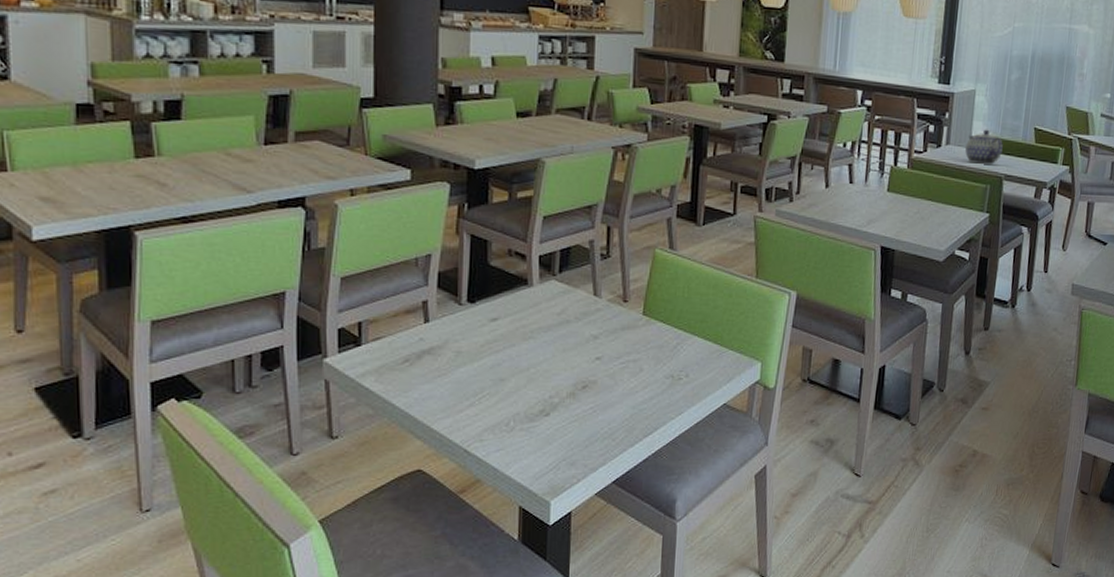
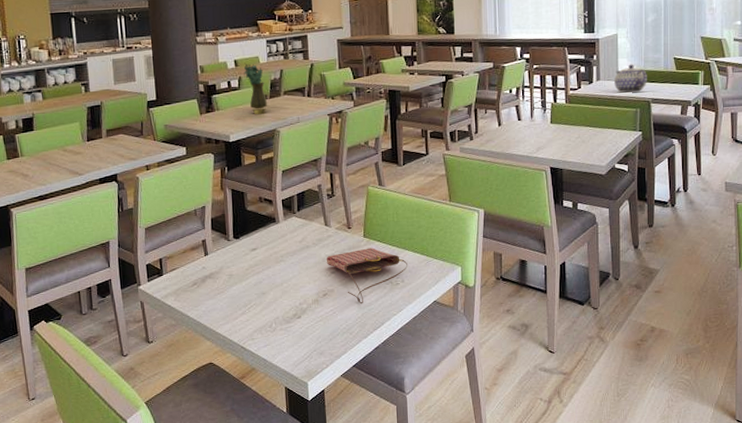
vase: none [503,62,533,137] -> present [244,62,268,115]
handbag: none [590,329,695,403] -> present [326,248,407,304]

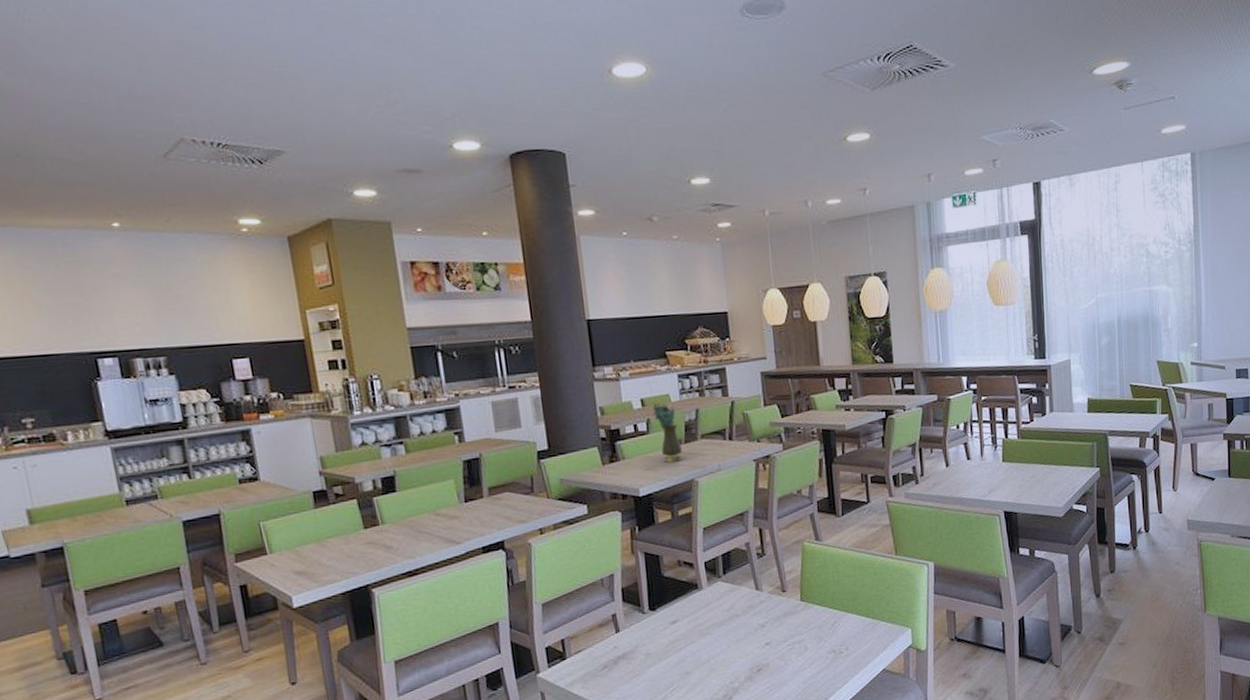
handbag: present [326,248,407,304] -> none [758,612,852,679]
teapot: present [613,64,647,93] -> none [1068,392,1103,425]

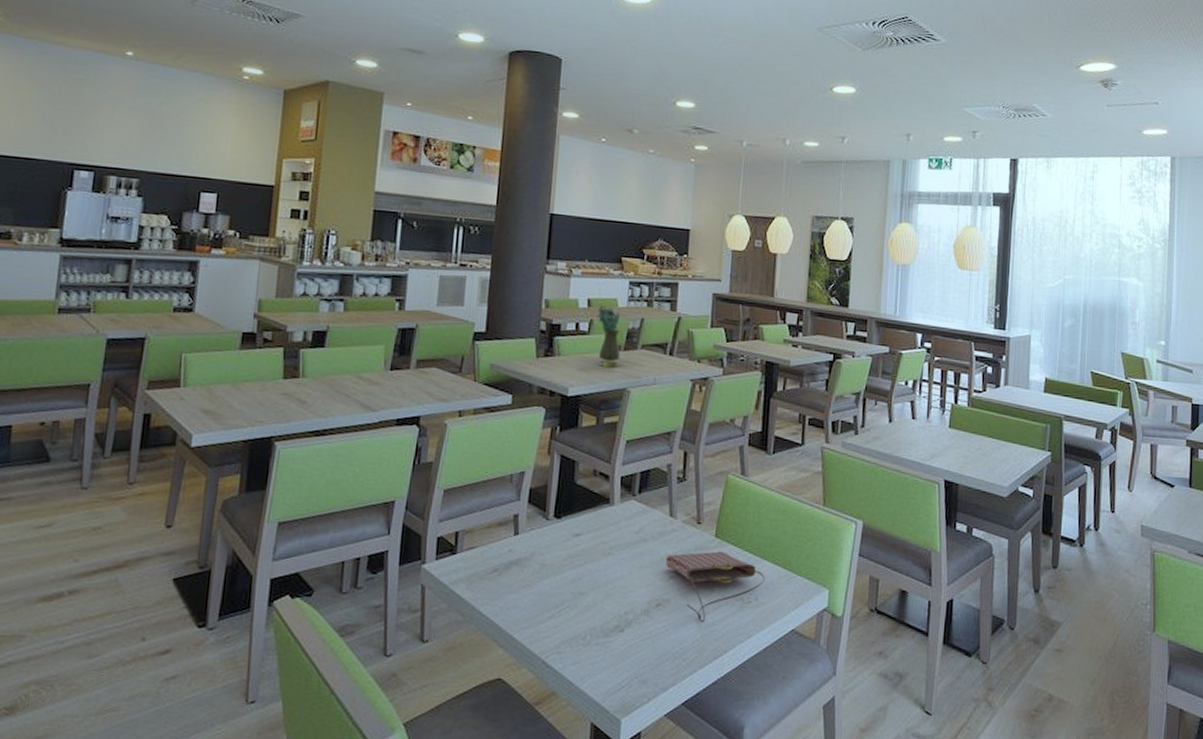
handbag: none [758,612,852,679] -> present [665,551,765,623]

